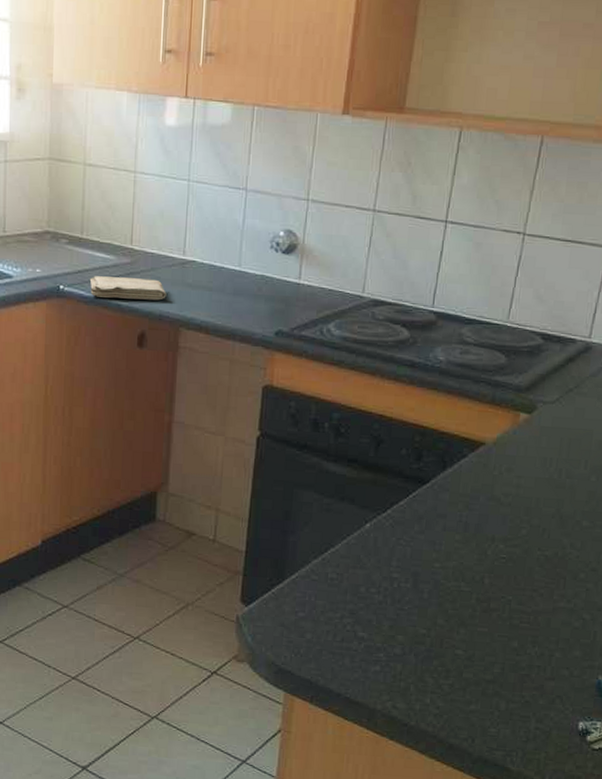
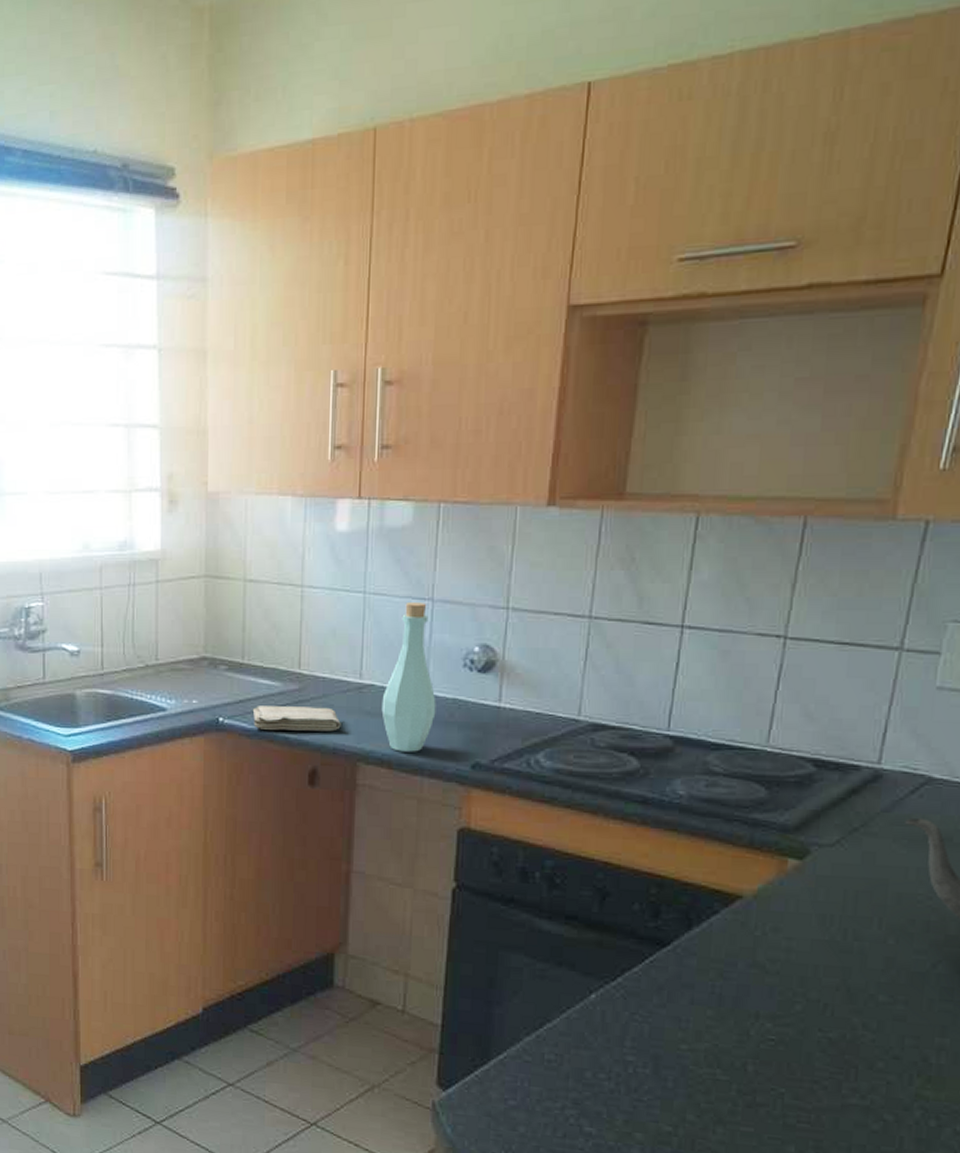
bottle: none [201,191,247,320] -> present [381,603,436,752]

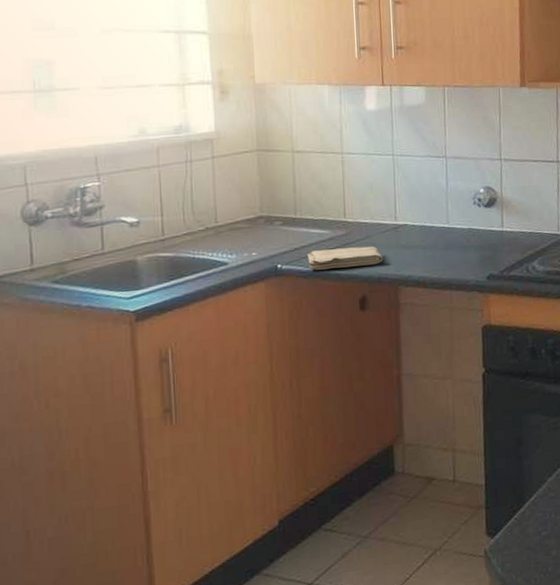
bottle: present [381,603,436,752] -> none [414,160,457,274]

